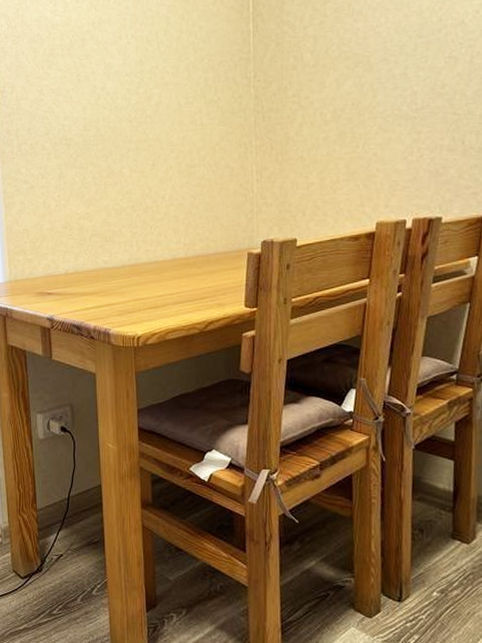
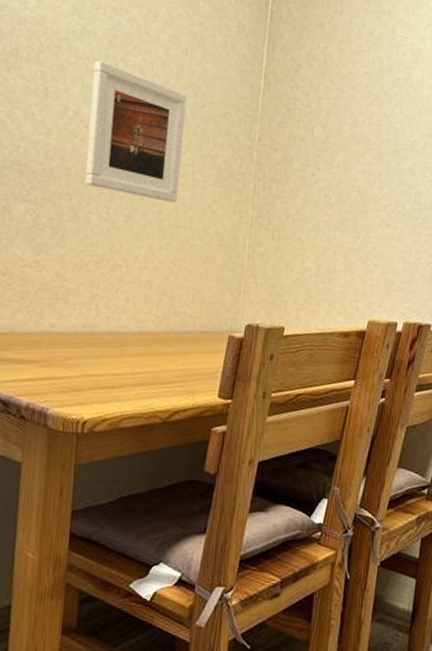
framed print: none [111,42,191,147] -> present [85,60,187,203]

